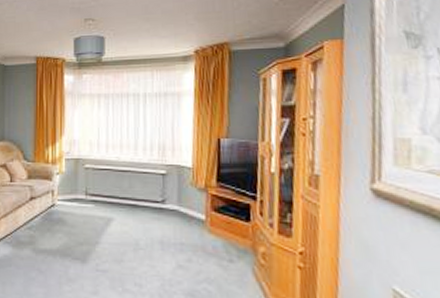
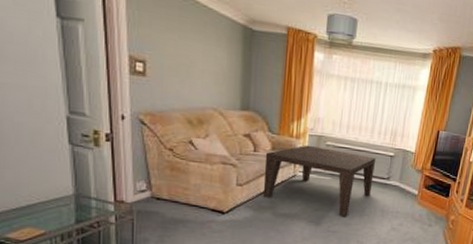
coffee table: none [21,170,145,252] -> present [262,145,377,217]

